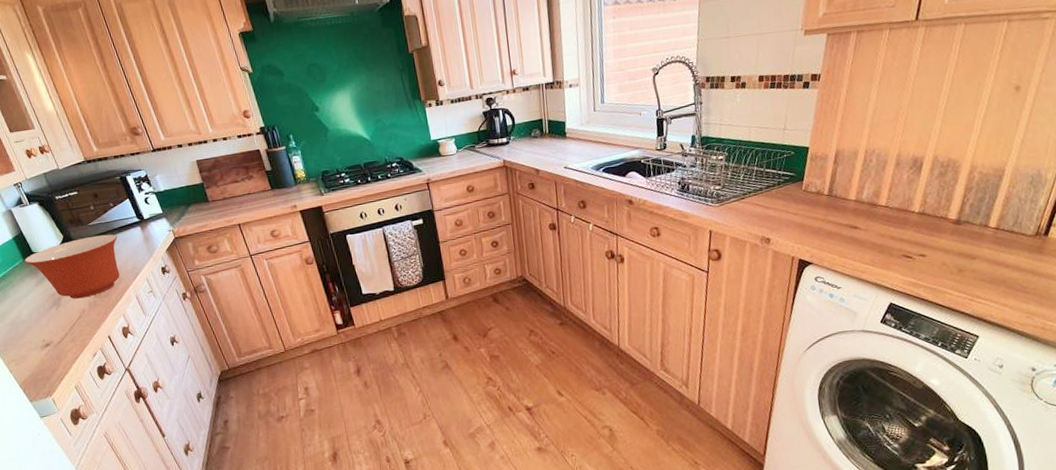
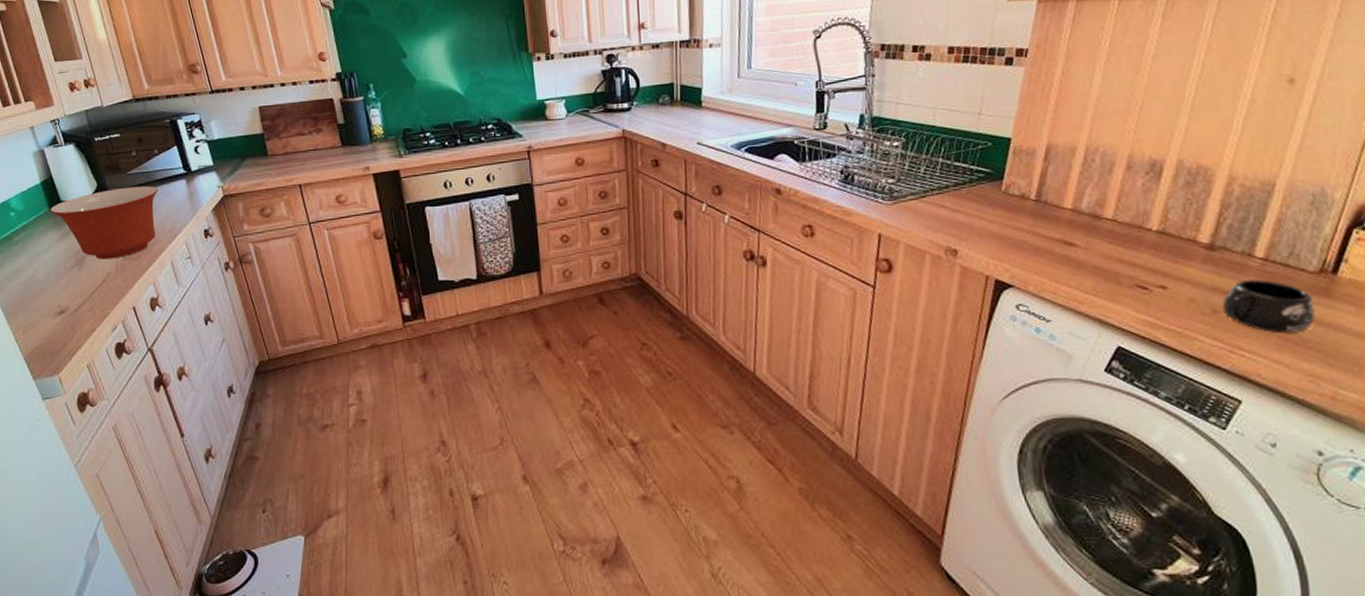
mug: none [965,244,1032,284] -> present [1222,279,1316,334]

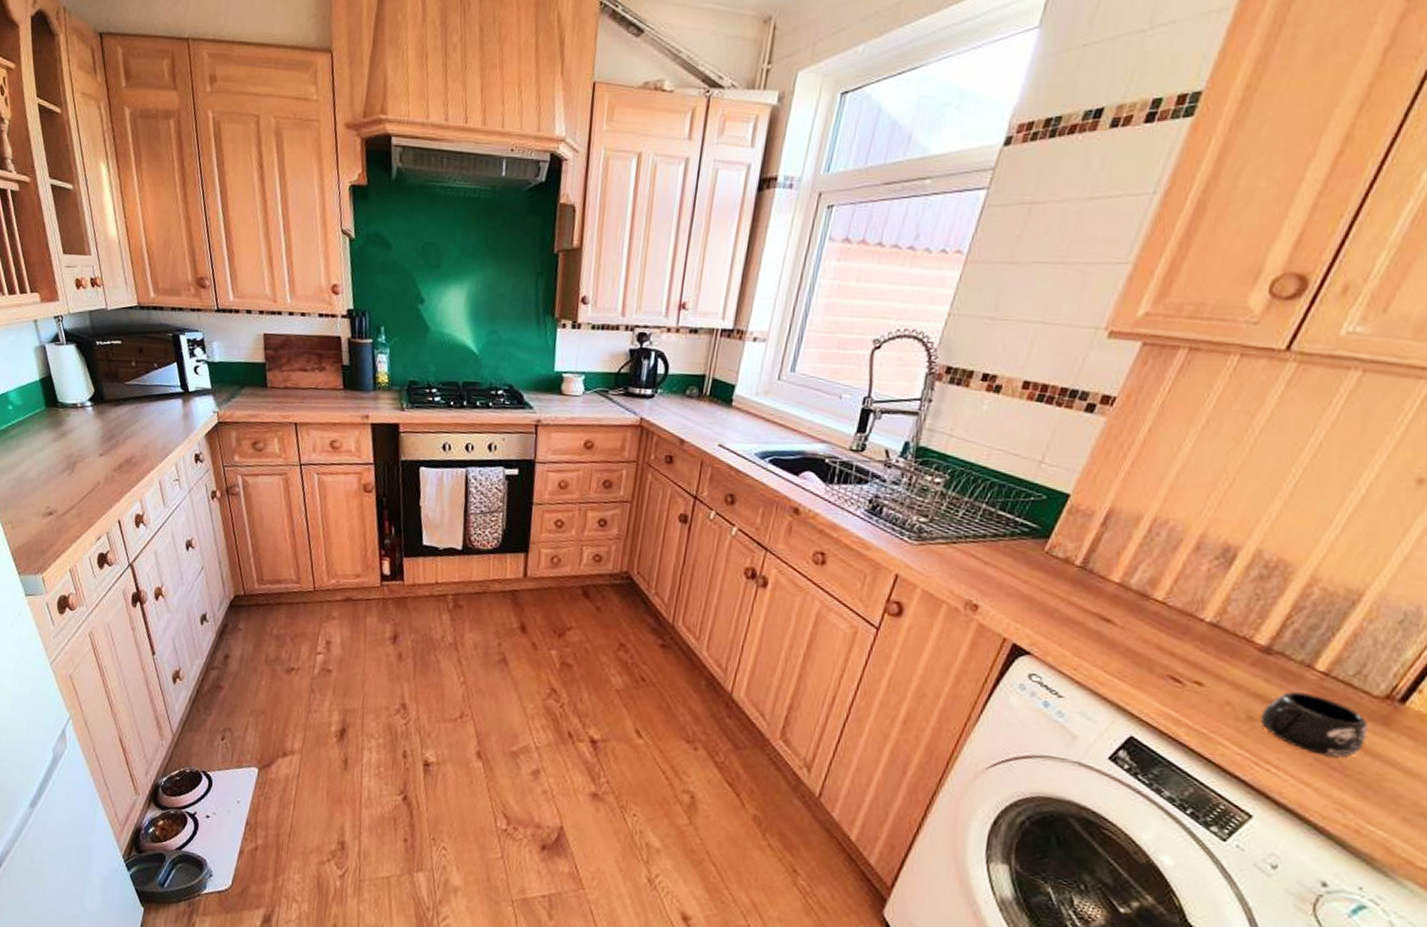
mixing bowl: present [50,186,158,260] -> none [47,397,154,469]

